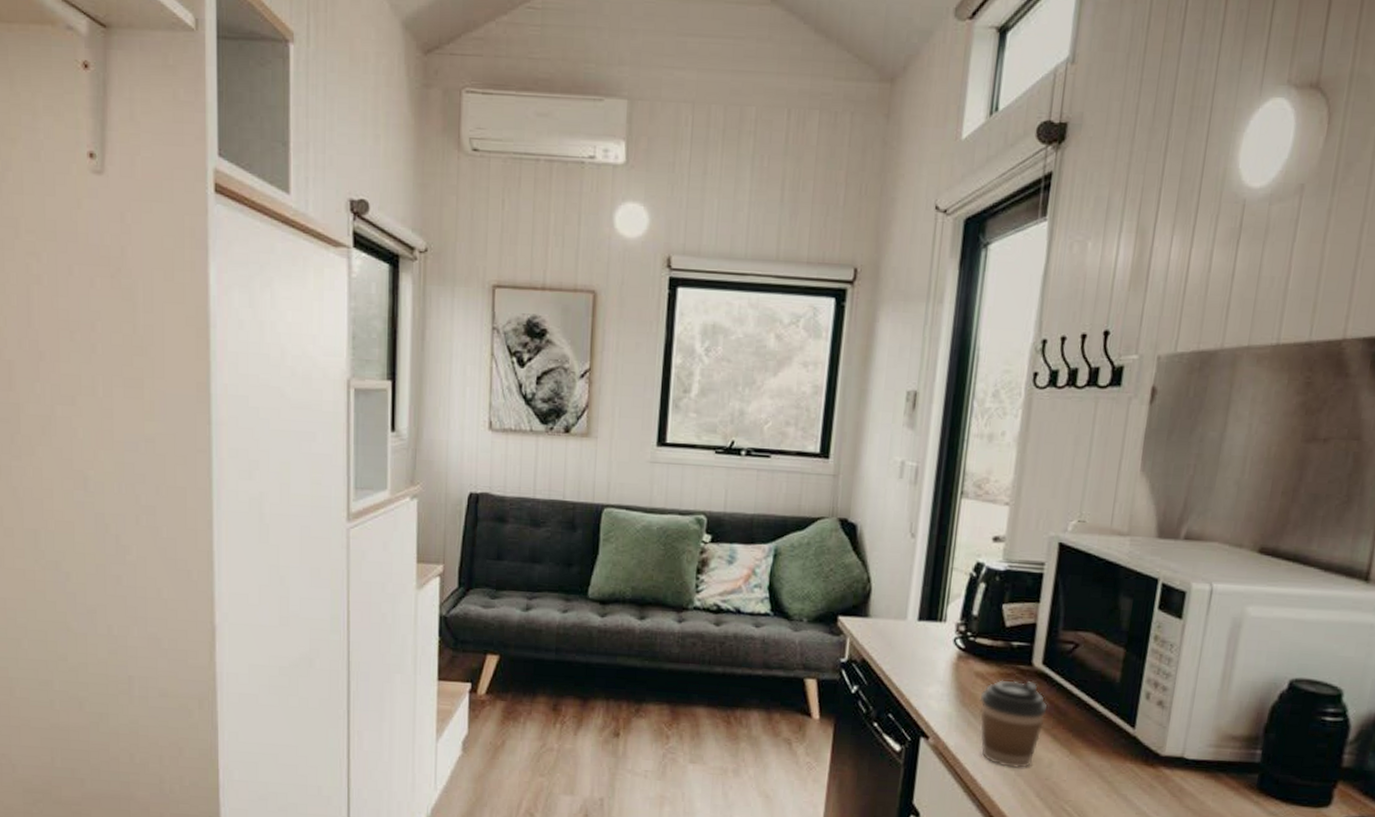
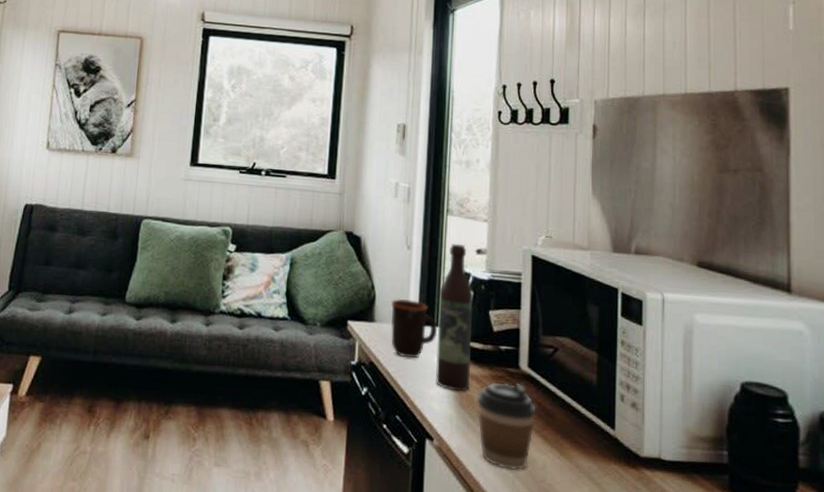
mug: none [887,591,942,656] -> present [391,298,438,359]
wine bottle: none [935,530,986,690] -> present [436,243,474,392]

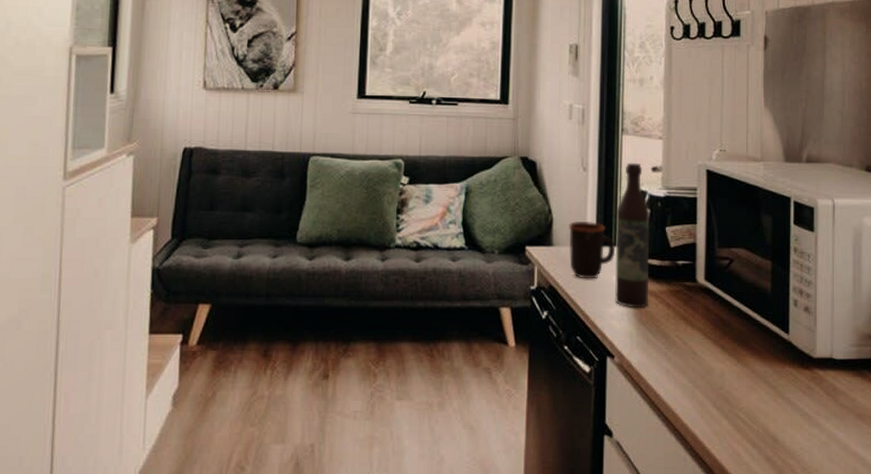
coffee cup: present [476,382,537,470] -> none [655,297,714,380]

